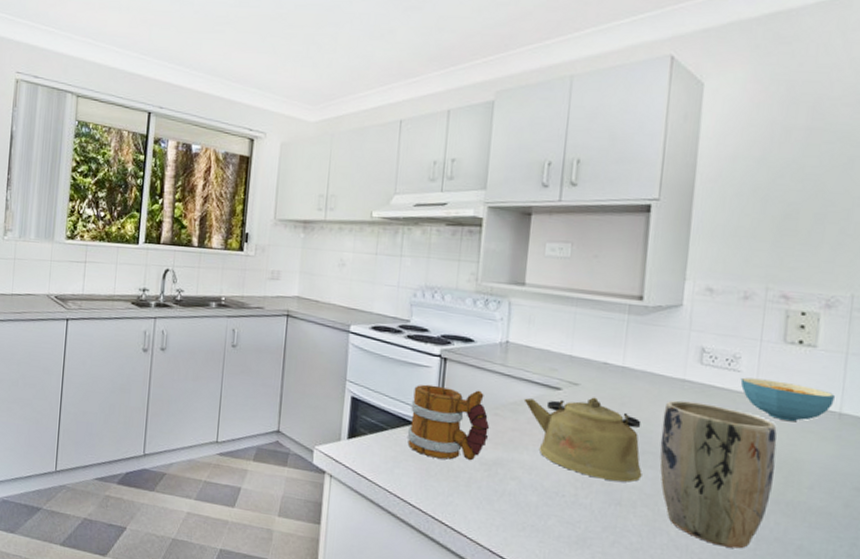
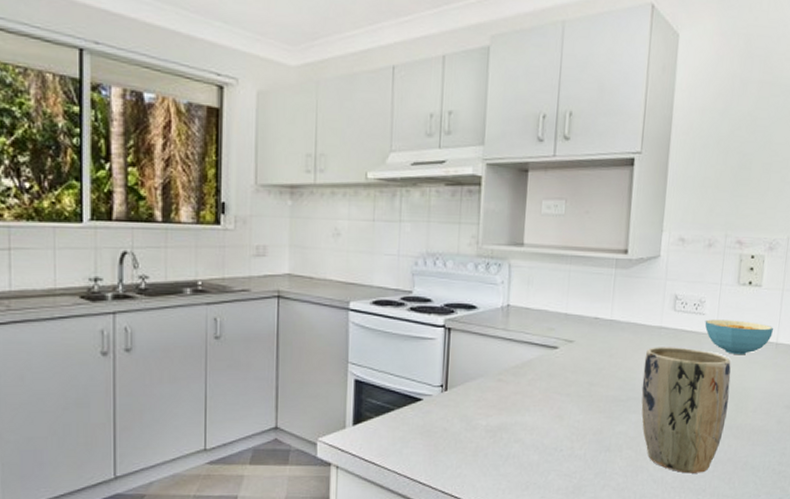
mug: present [407,384,490,461] -> none [414,357,494,432]
kettle: present [523,397,642,482] -> none [524,352,627,429]

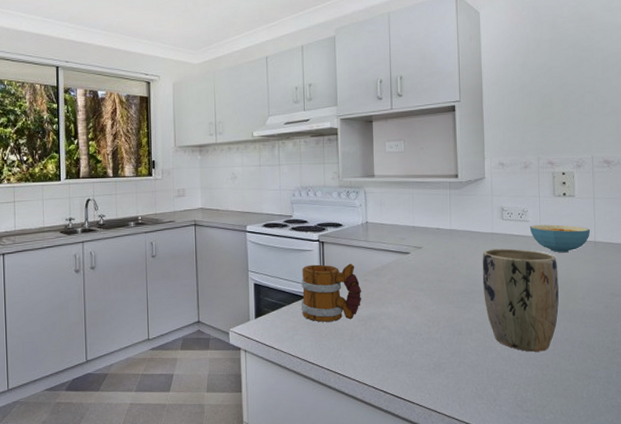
mug: none [414,357,494,432] -> present [301,263,362,322]

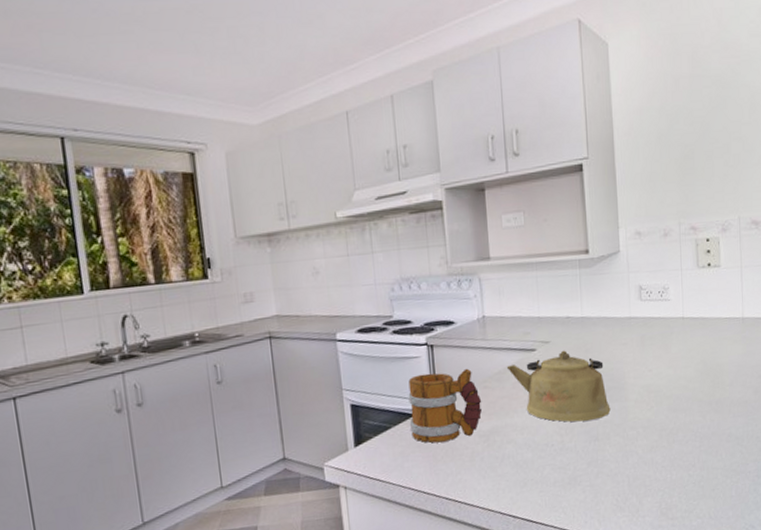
kettle: none [384,255,473,317] -> present [506,350,611,422]
plant pot: present [482,248,559,352] -> none [619,334,705,452]
cereal bowl: present [529,224,590,253] -> none [671,301,737,334]

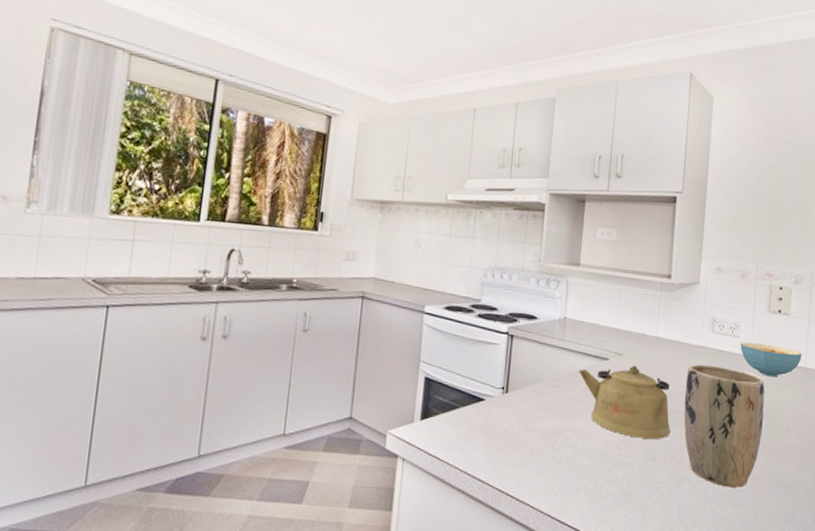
mug: present [408,368,482,443] -> none [476,361,550,432]
plant pot: none [619,334,705,452] -> present [684,364,765,488]
cereal bowl: none [671,301,737,334] -> present [740,342,802,377]

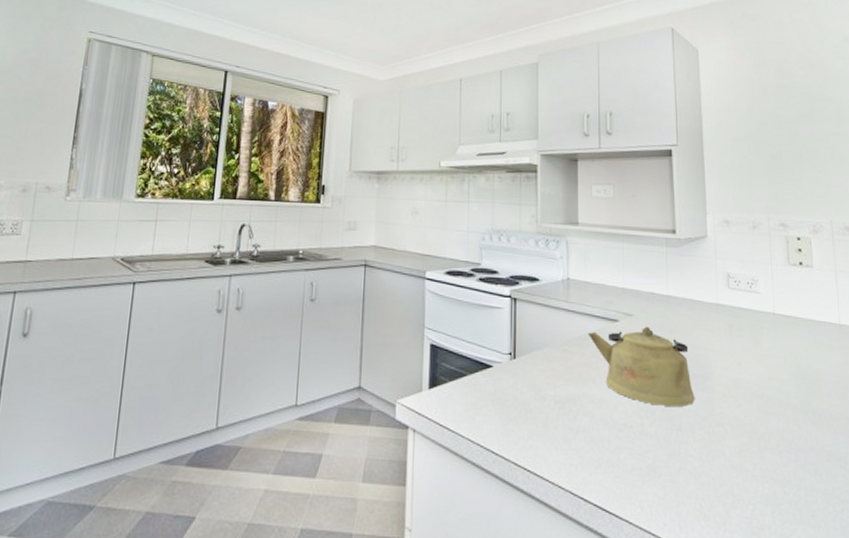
plant pot: present [684,364,765,488] -> none [705,323,800,461]
cereal bowl: present [740,342,802,377] -> none [761,298,833,336]

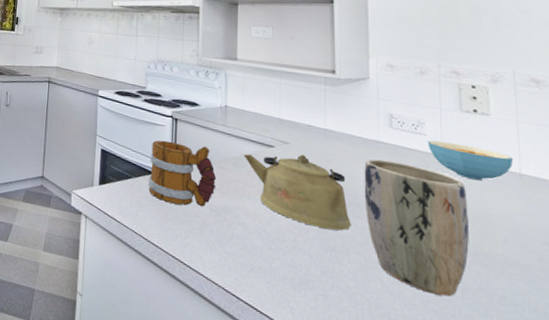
mug: none [485,325,560,401] -> present [148,140,217,207]
plant pot: none [705,323,800,461] -> present [364,158,469,297]
cereal bowl: none [761,298,833,336] -> present [427,140,513,181]

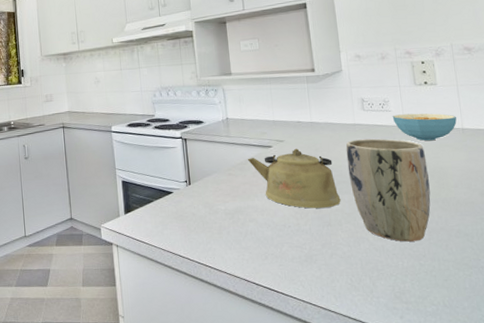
mug: present [148,140,217,207] -> none [167,158,227,216]

